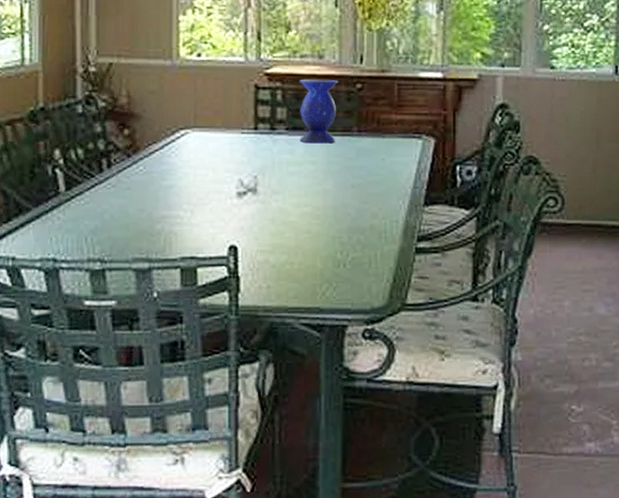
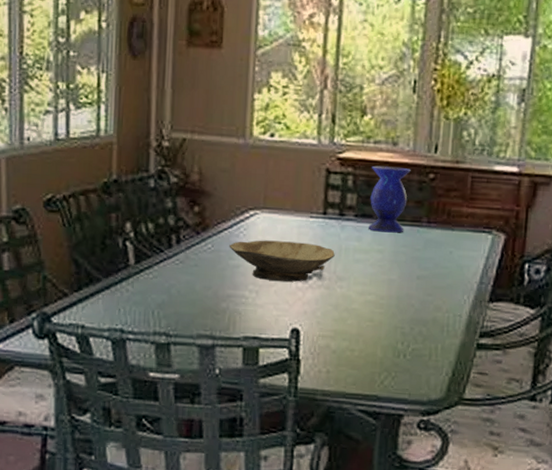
bowl: none [161,159,268,198] -> present [229,240,335,282]

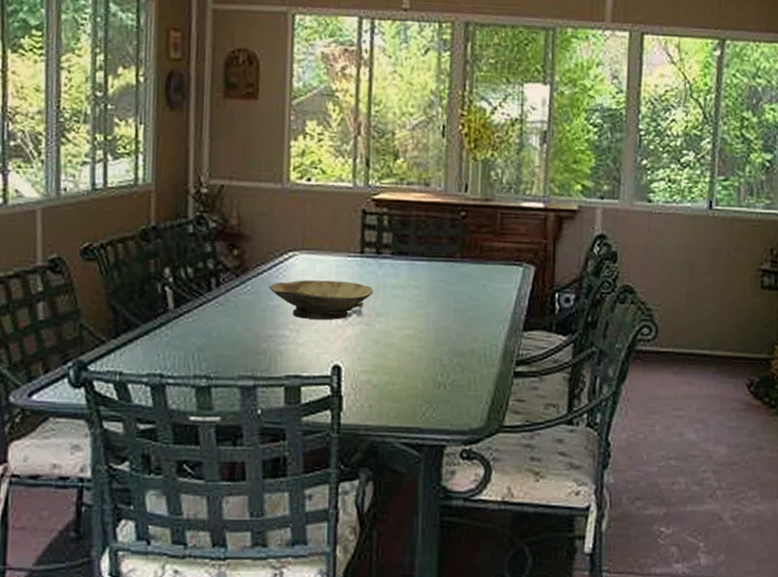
vase: present [368,165,411,233] -> none [404,205,443,269]

